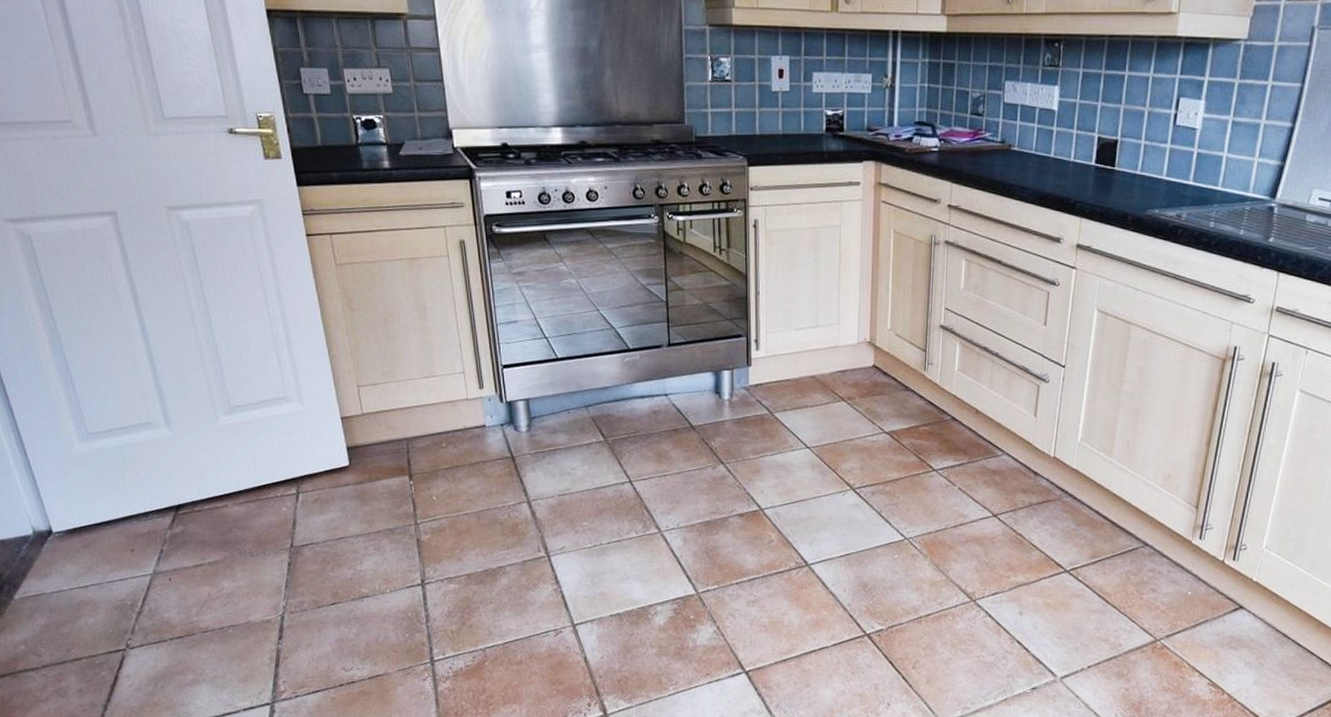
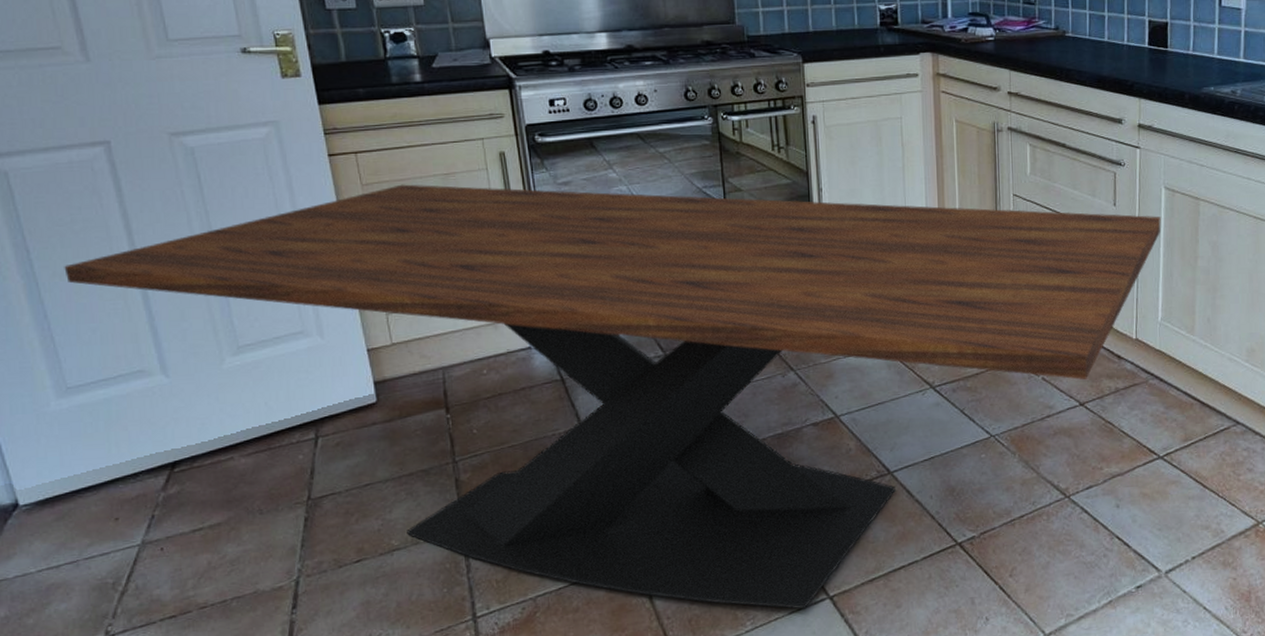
dining table: none [81,266,1091,680] -> present [64,184,1161,609]

